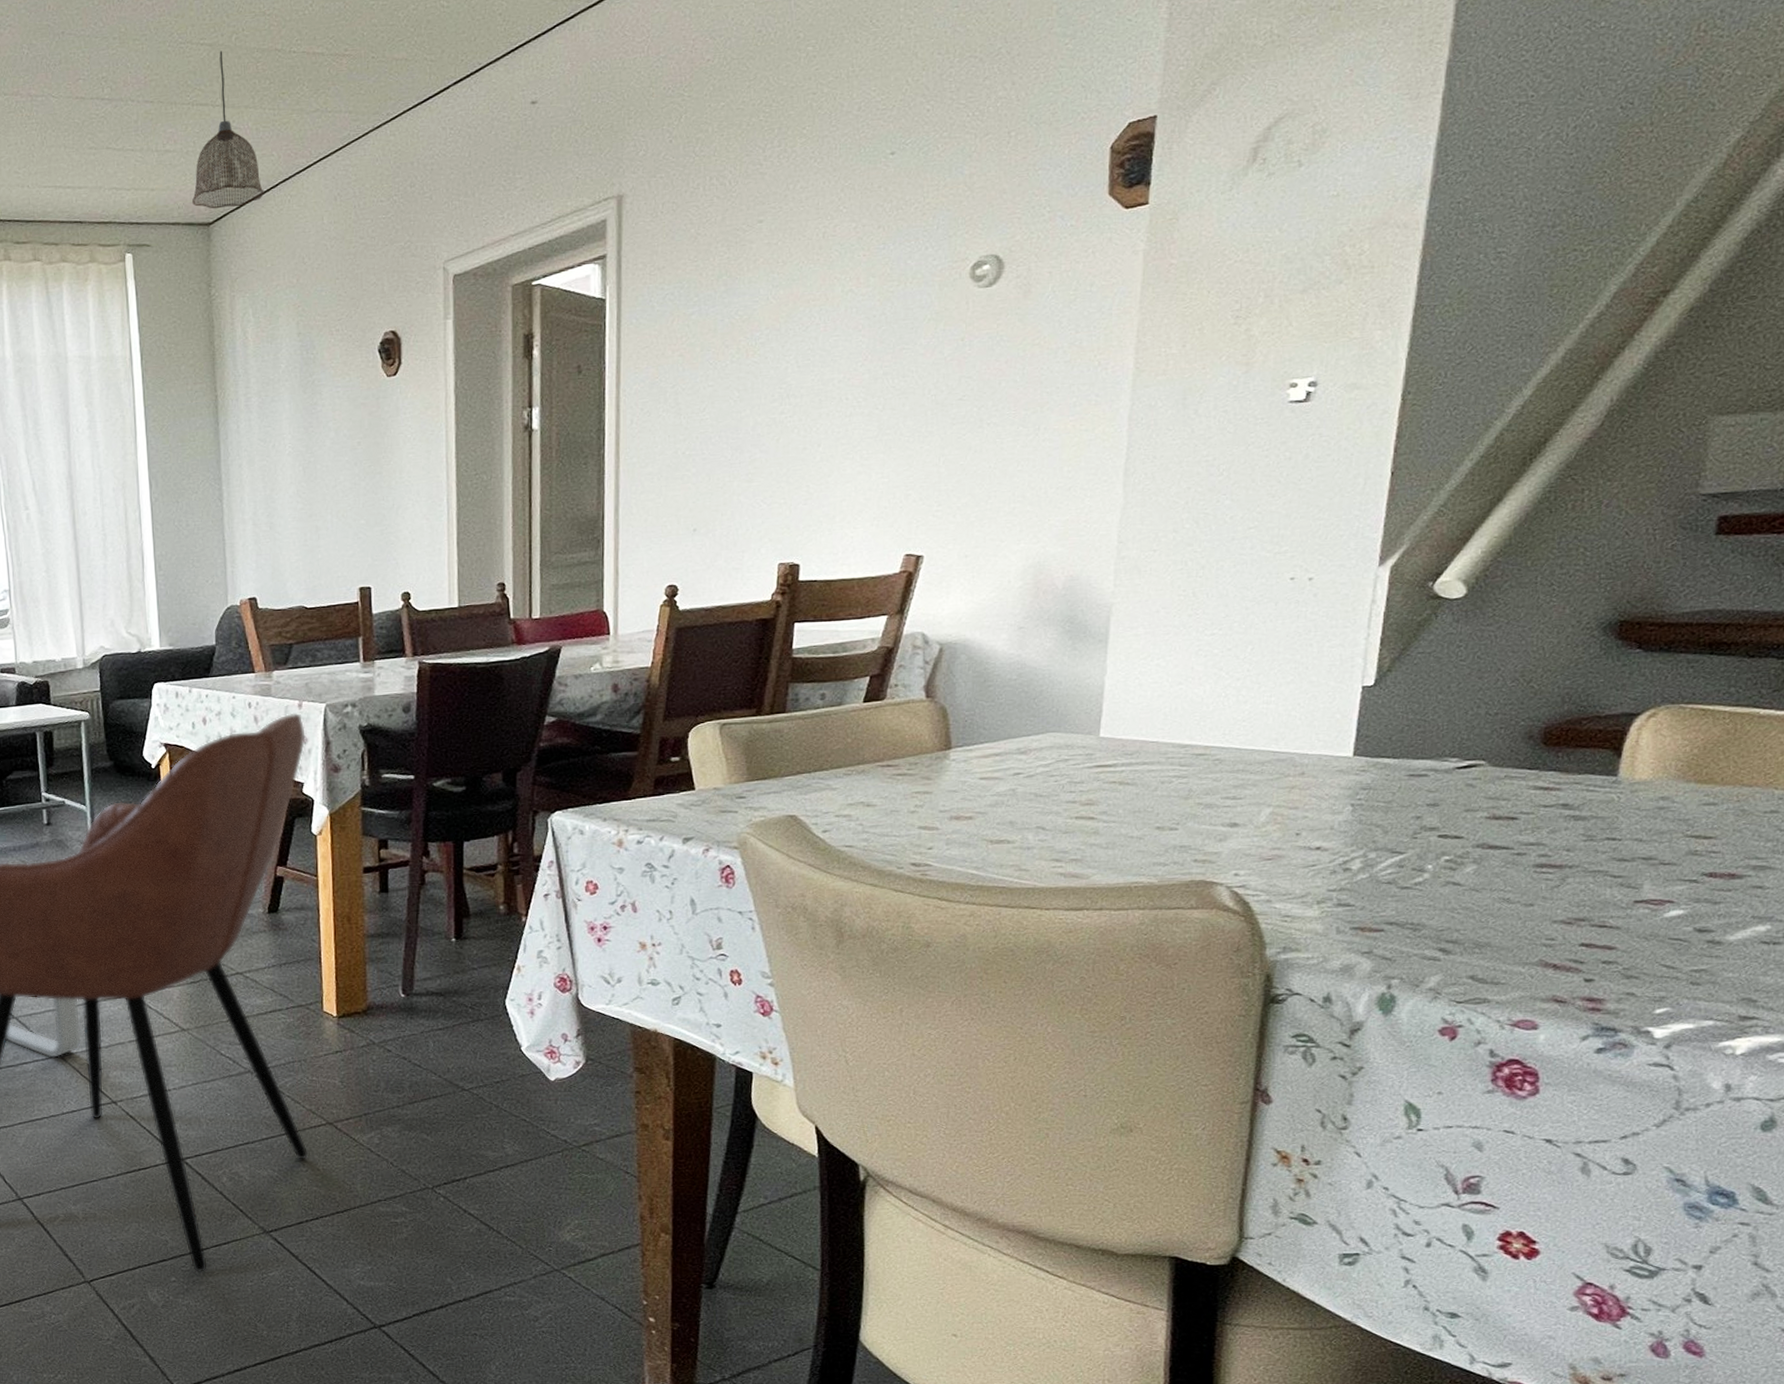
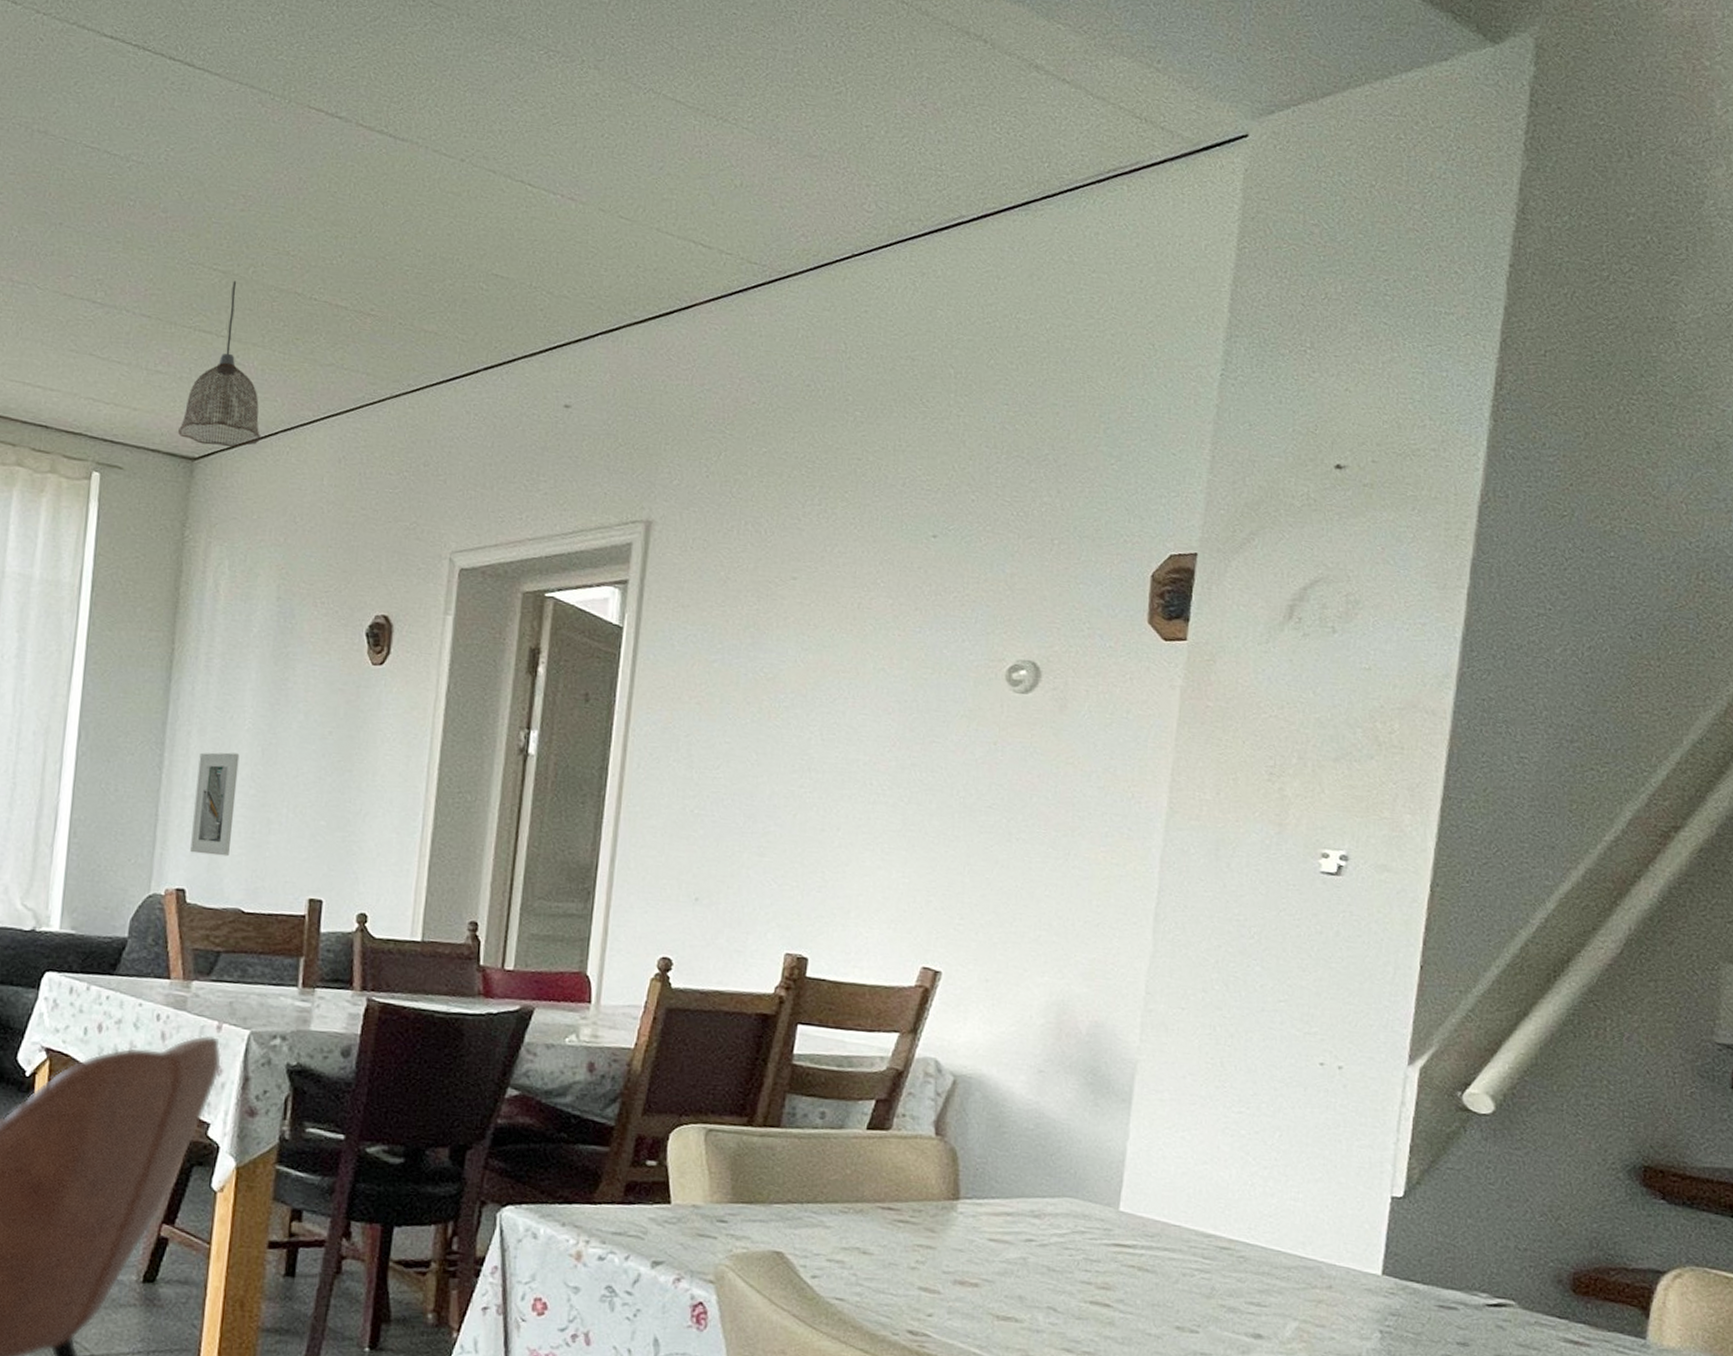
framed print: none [252,476,288,566] -> present [190,752,240,857]

